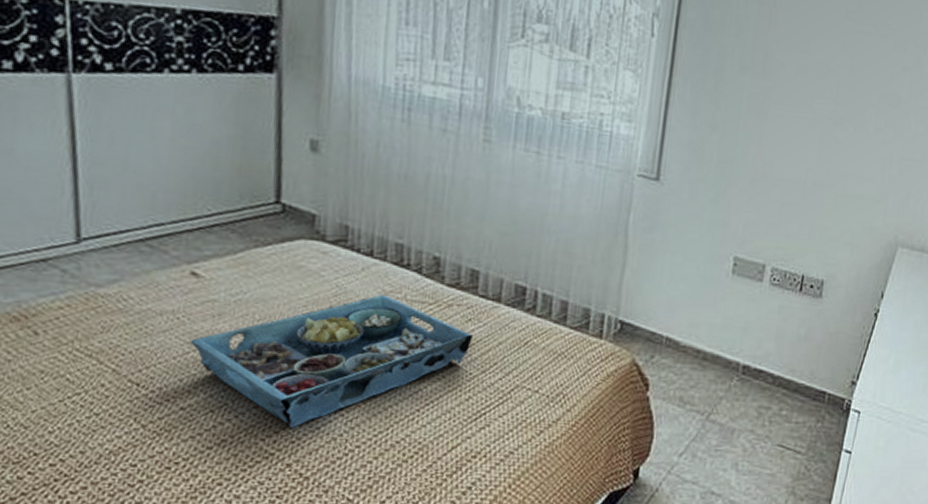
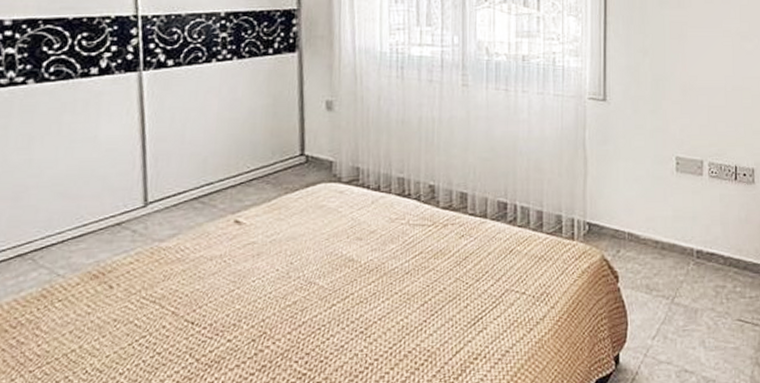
serving tray: present [190,294,473,428] -> none [235,222,466,348]

